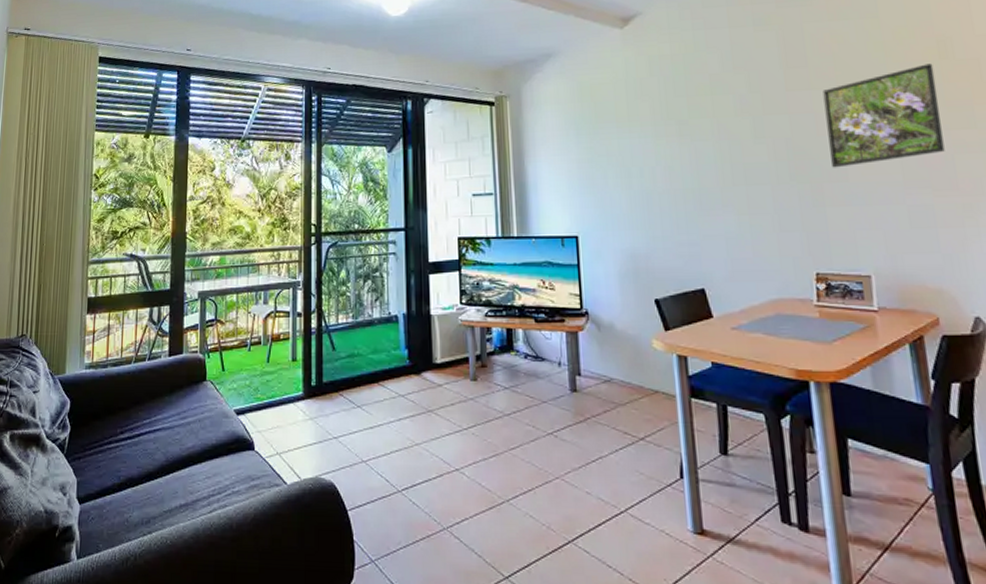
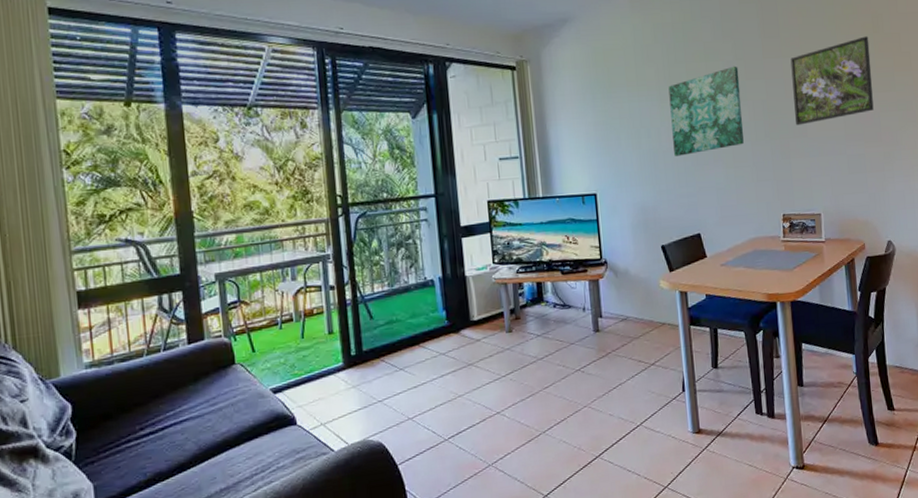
wall art: none [666,99,762,199] -> present [668,66,744,156]

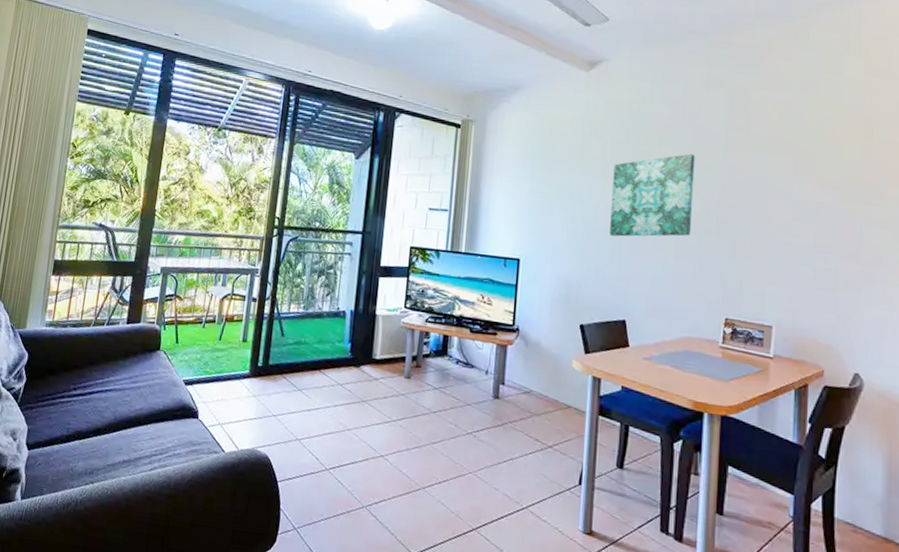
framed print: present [790,36,874,126] -> none [755,142,859,227]

